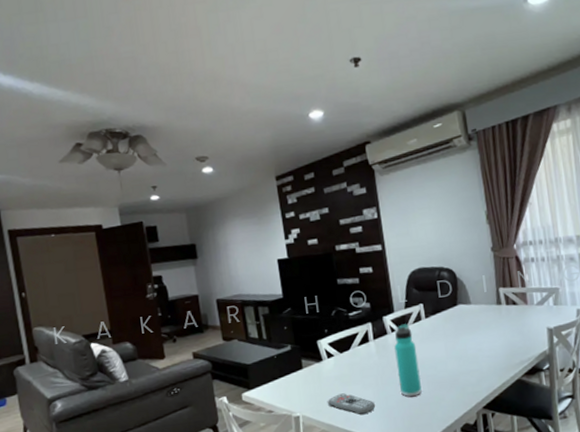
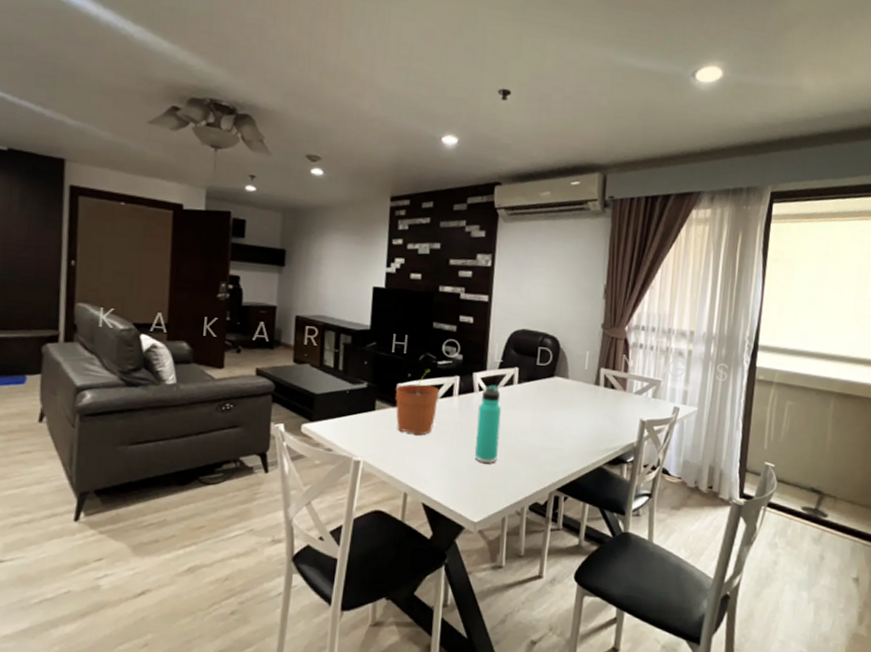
plant pot: none [316,322,358,384] -> present [395,369,439,435]
remote control: present [327,393,376,414] -> none [393,445,445,472]

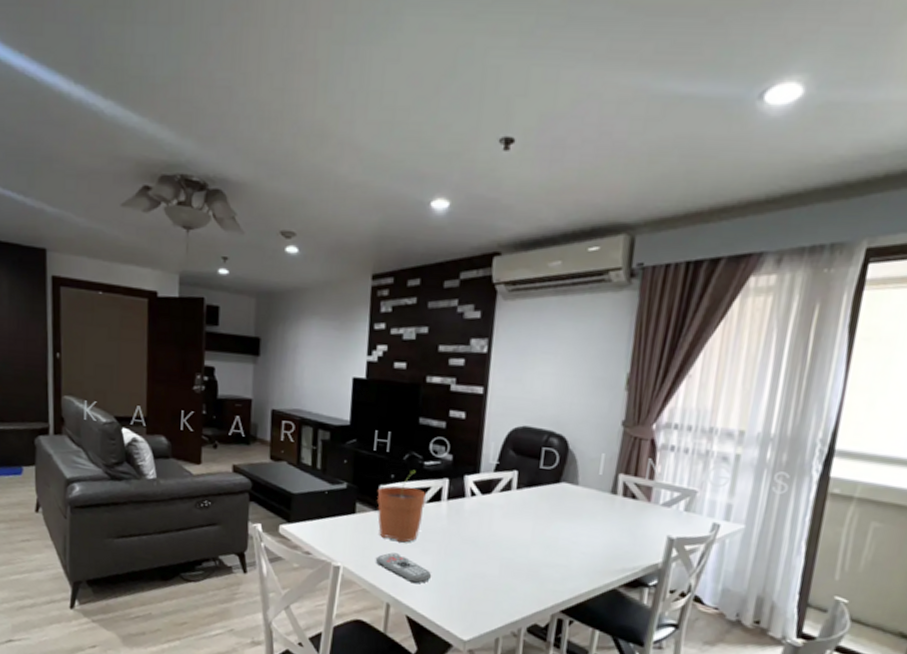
remote control: none [393,445,445,472] -> present [375,552,432,583]
thermos bottle: present [475,385,502,463] -> none [465,489,497,578]

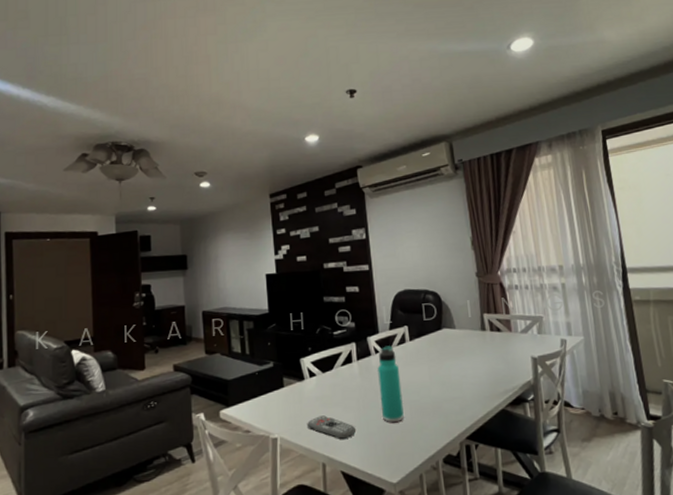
plant pot: present [376,470,426,543] -> none [299,340,340,405]
thermos bottle: none [465,489,497,578] -> present [377,345,404,422]

